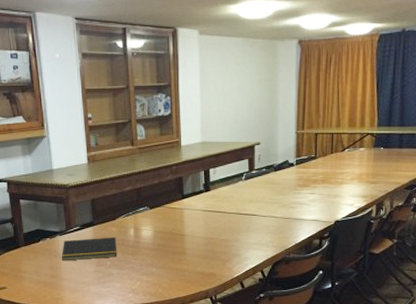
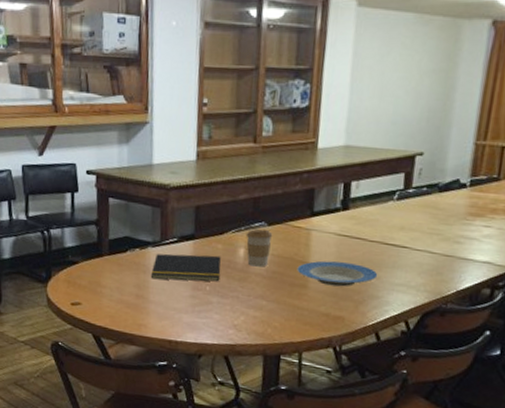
coffee cup: none [133,212,155,242] -> present [246,229,273,267]
plate: none [176,232,237,250] -> present [297,260,378,287]

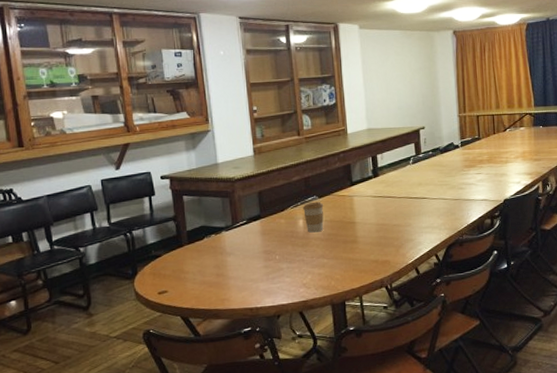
notepad: present [150,253,221,282] -> none [227,229,287,258]
plate: present [297,260,378,287] -> none [347,217,409,238]

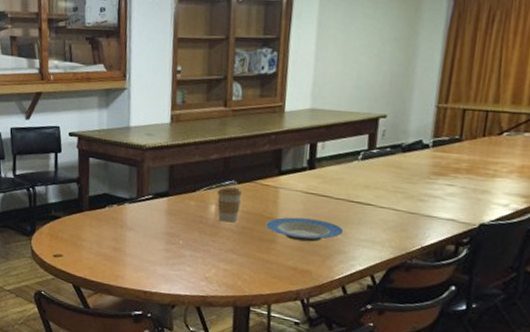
plate: none [347,217,409,238] -> present [265,217,344,242]

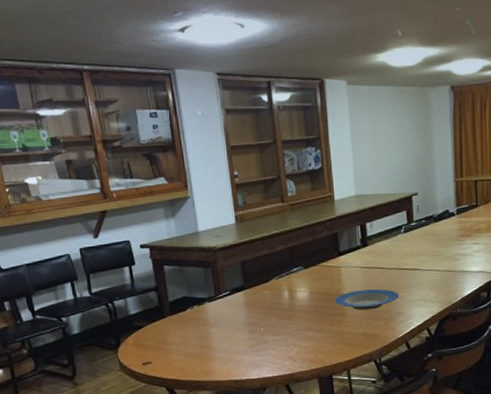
coffee cup: present [217,186,243,223] -> none [287,272,310,305]

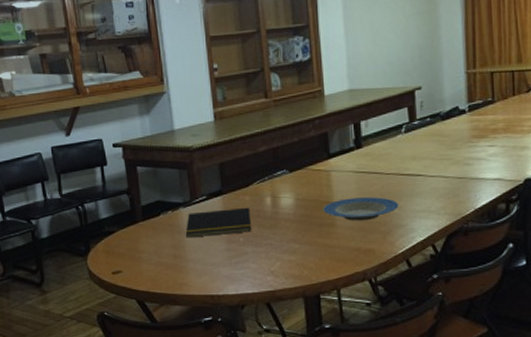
notepad: none [210,300,272,330] -> present [185,207,252,238]

